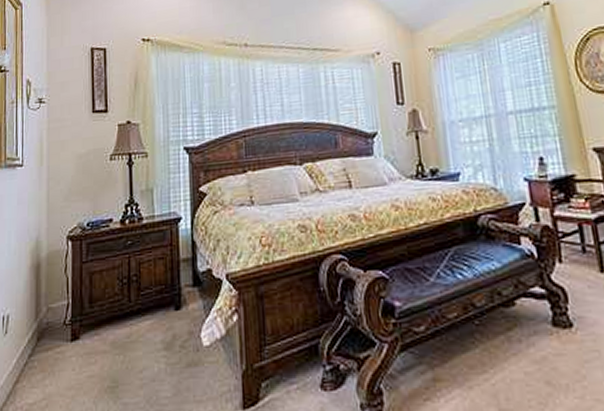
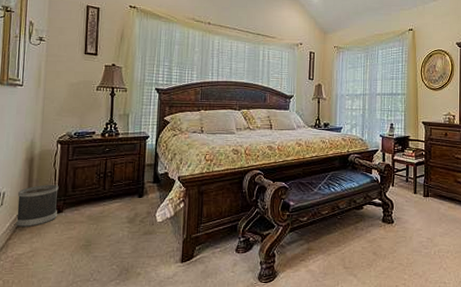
wastebasket: none [23,299,73,365] -> present [16,184,59,228]

